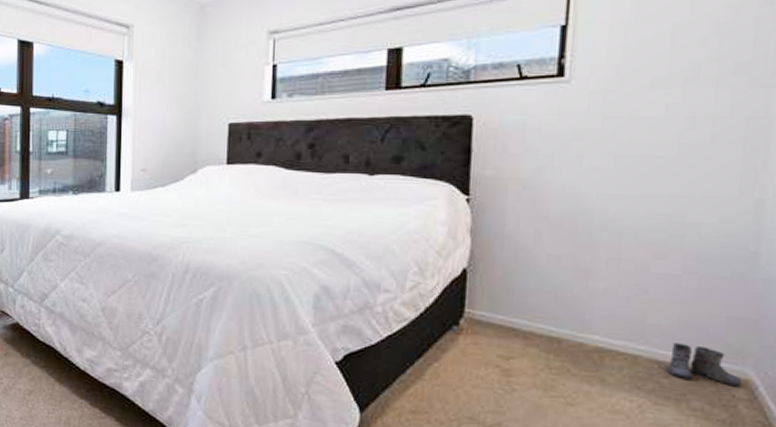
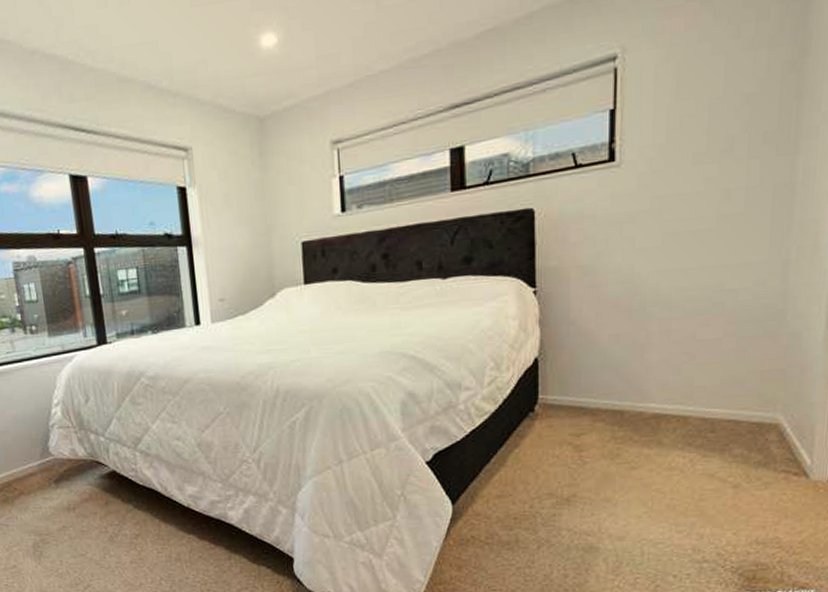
boots: present [657,343,743,387] -> none [705,400,774,432]

